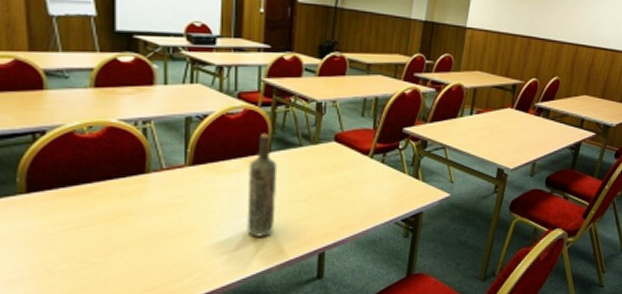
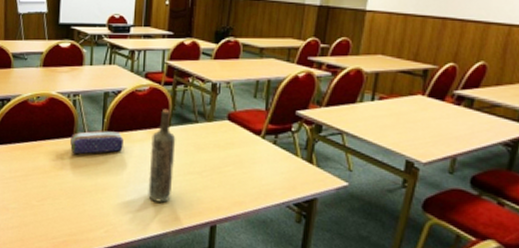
pencil case: none [142,163,214,193] -> present [70,131,124,154]

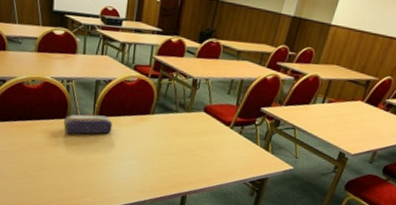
bottle: present [148,108,176,203] -> none [132,98,159,177]

